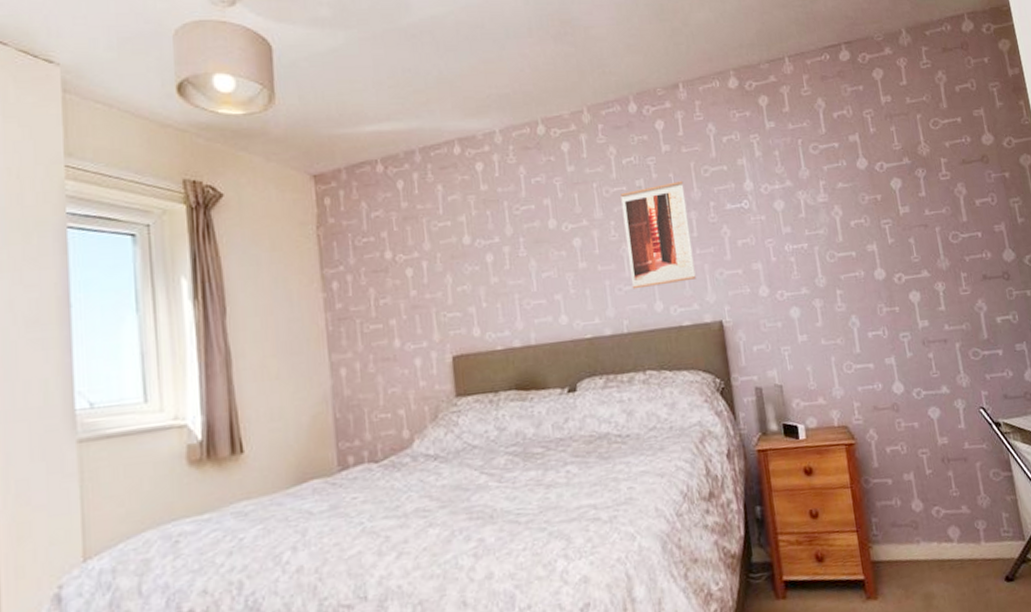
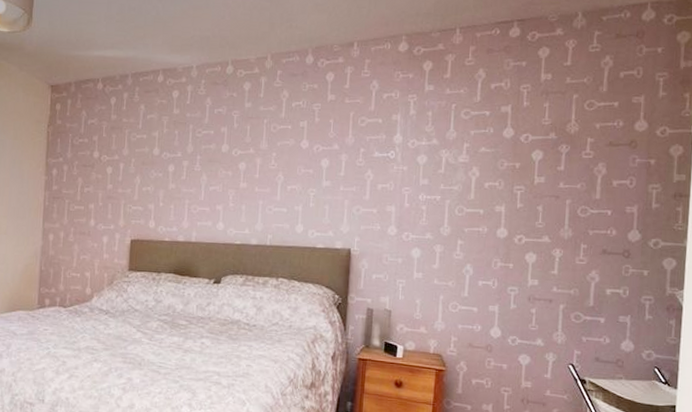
wall art: present [620,181,696,290] -> none [280,127,341,212]

